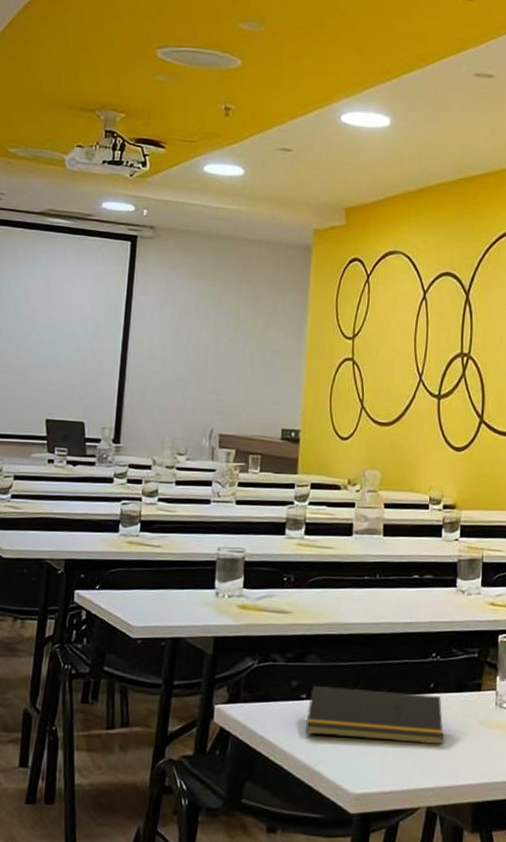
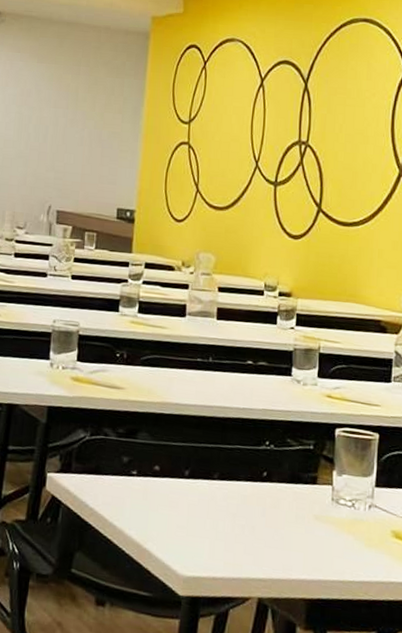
notepad: present [305,685,443,745] -> none [135,462,276,536]

